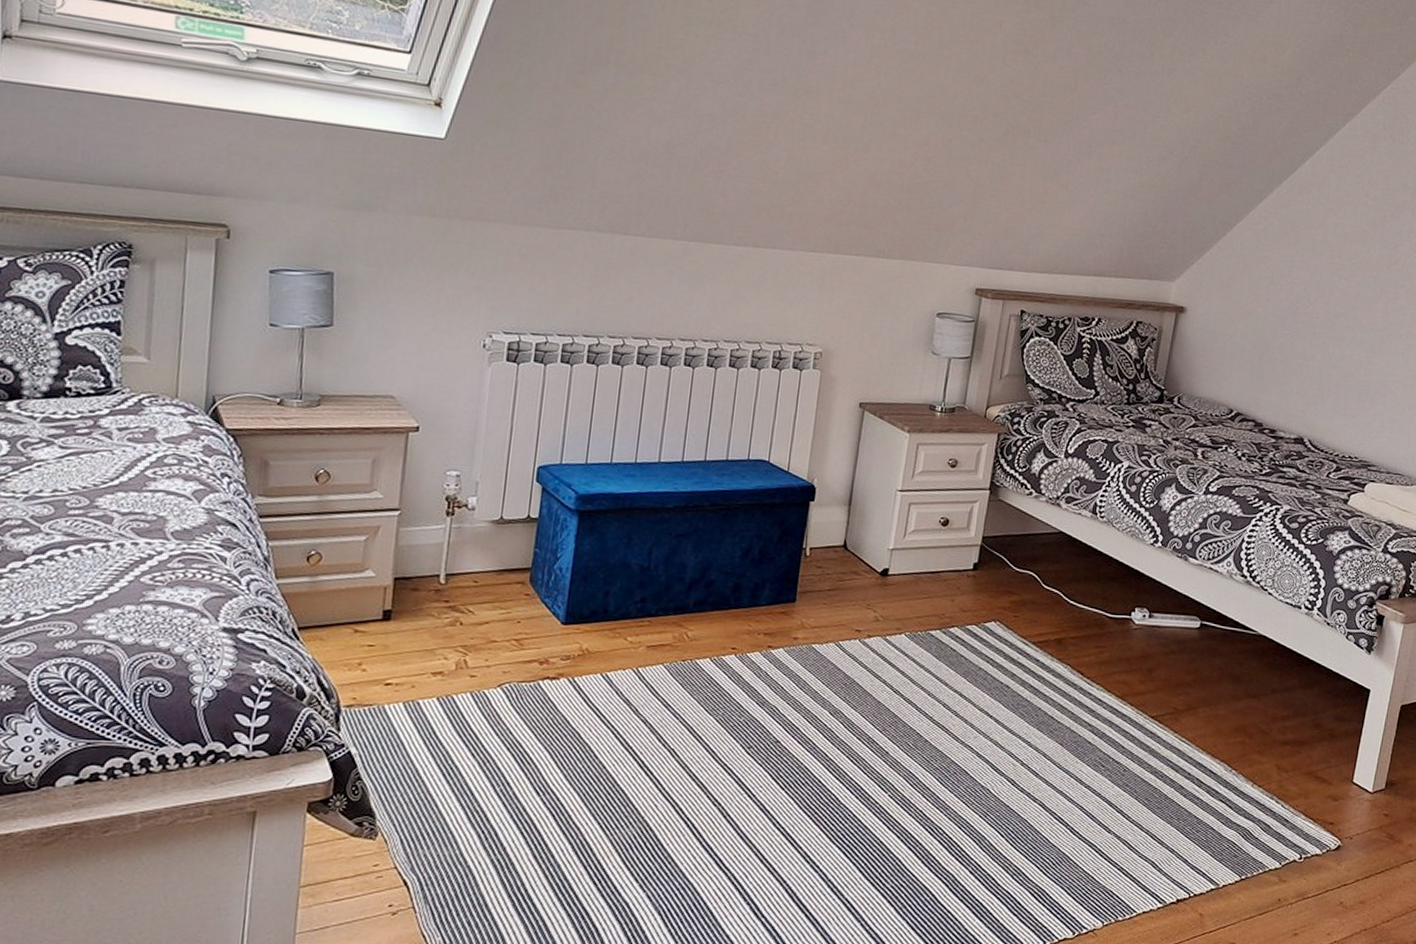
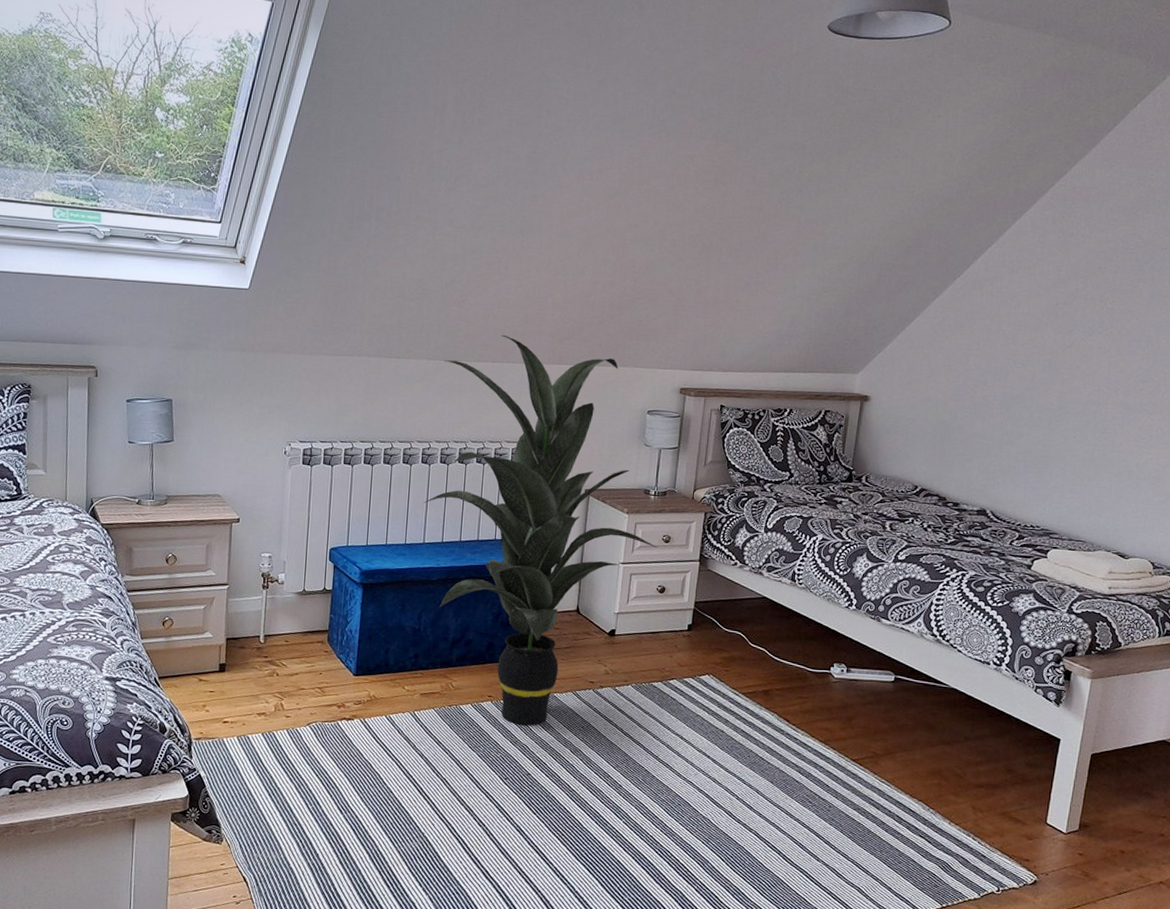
indoor plant: none [660,215,943,684] -> present [423,335,658,726]

